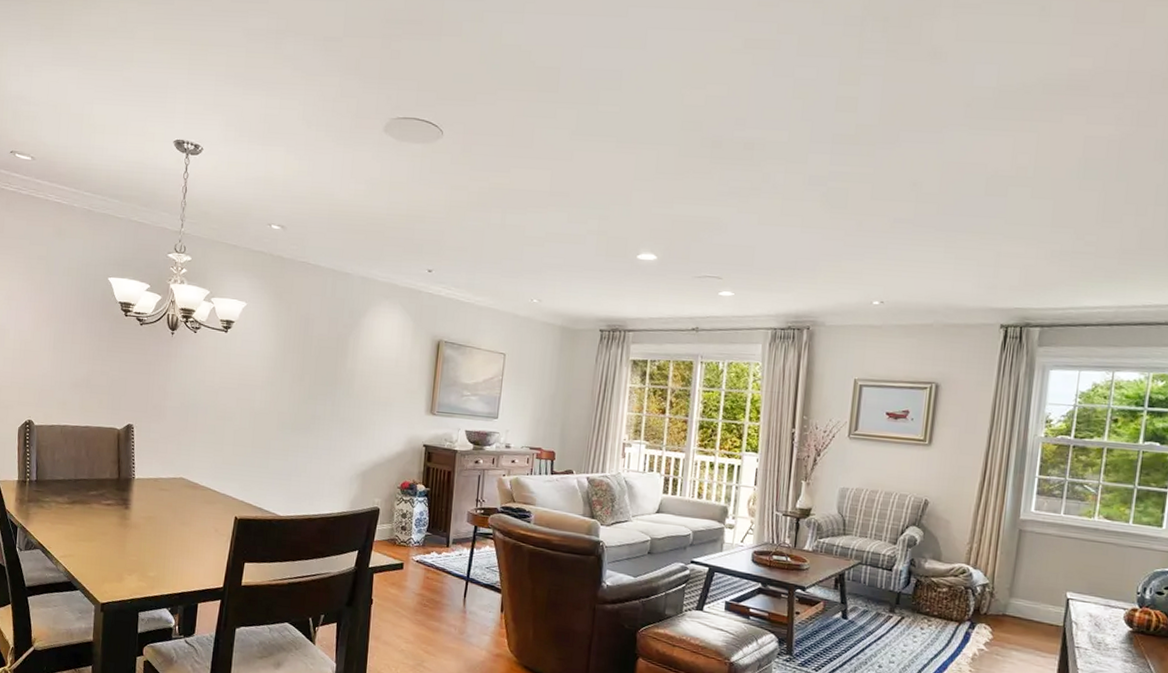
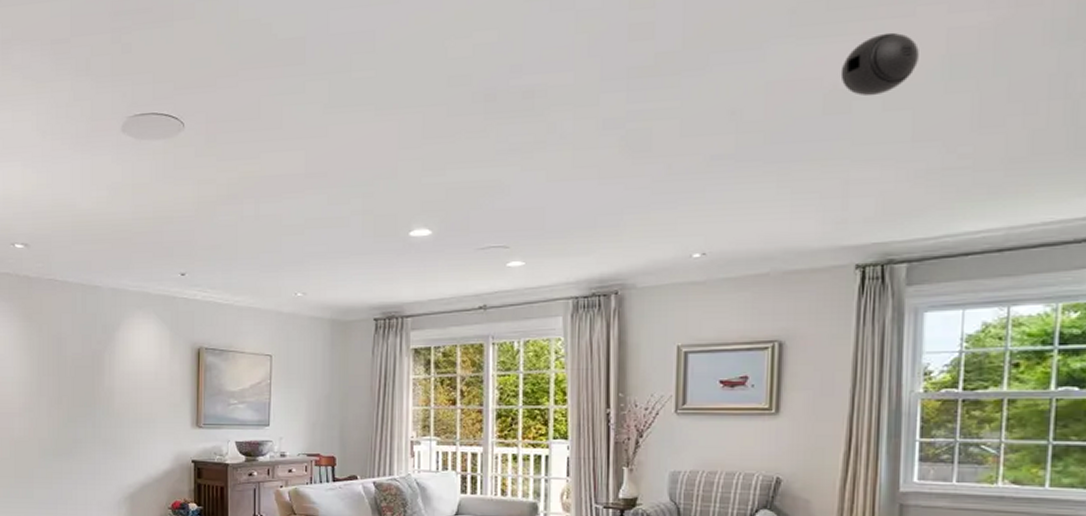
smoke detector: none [1001,133,1062,185] -> present [840,32,919,97]

